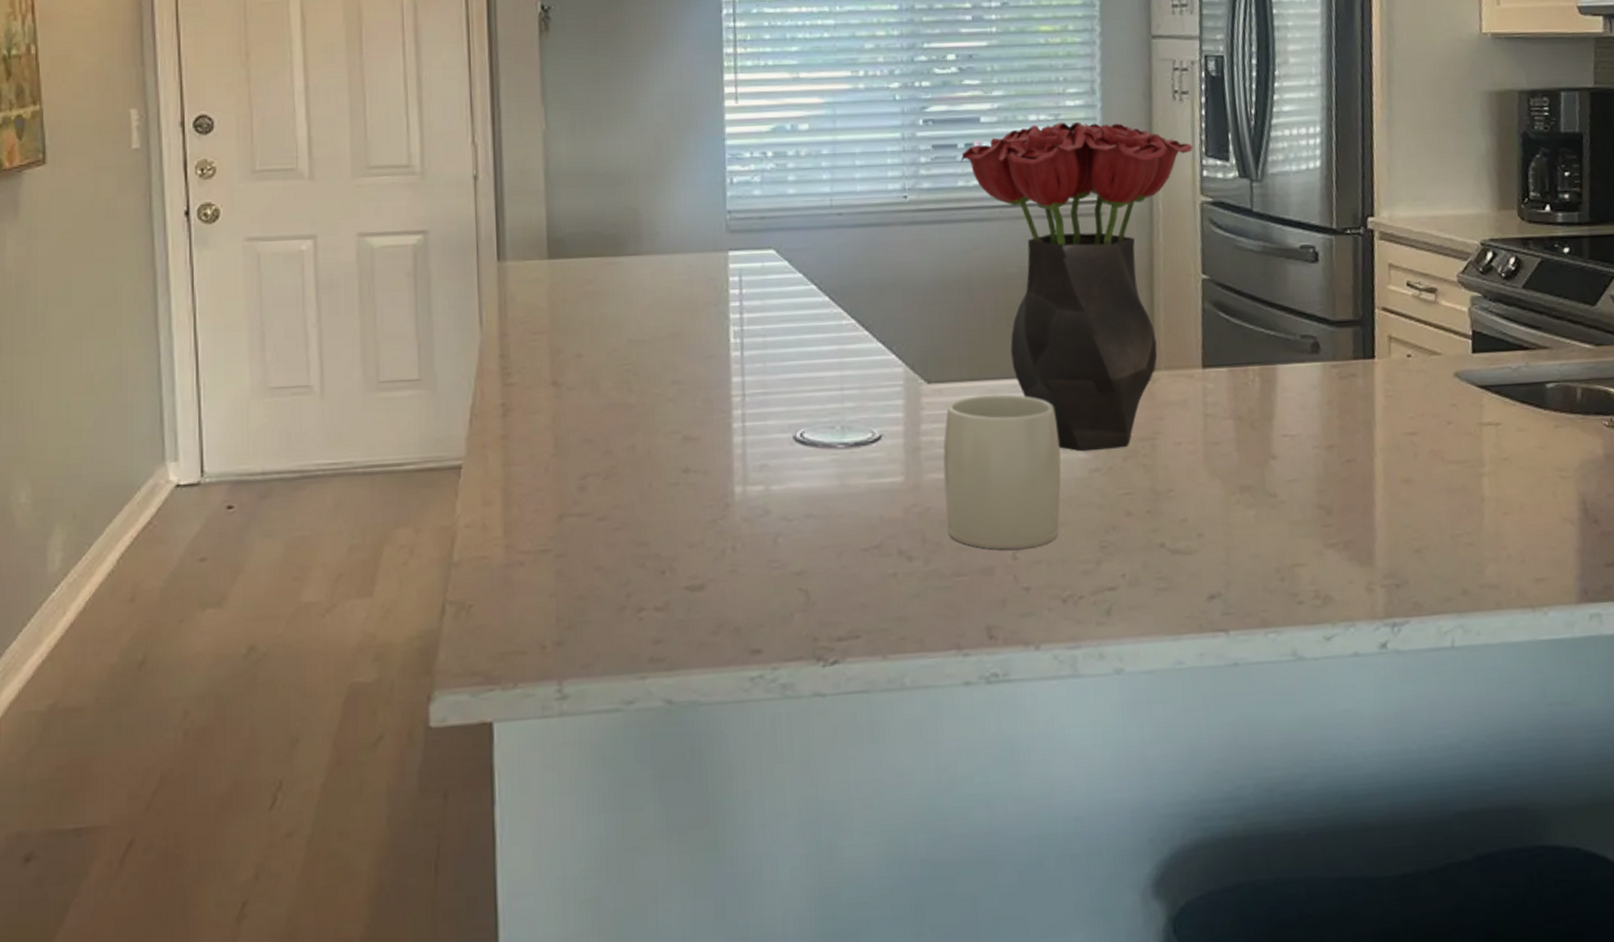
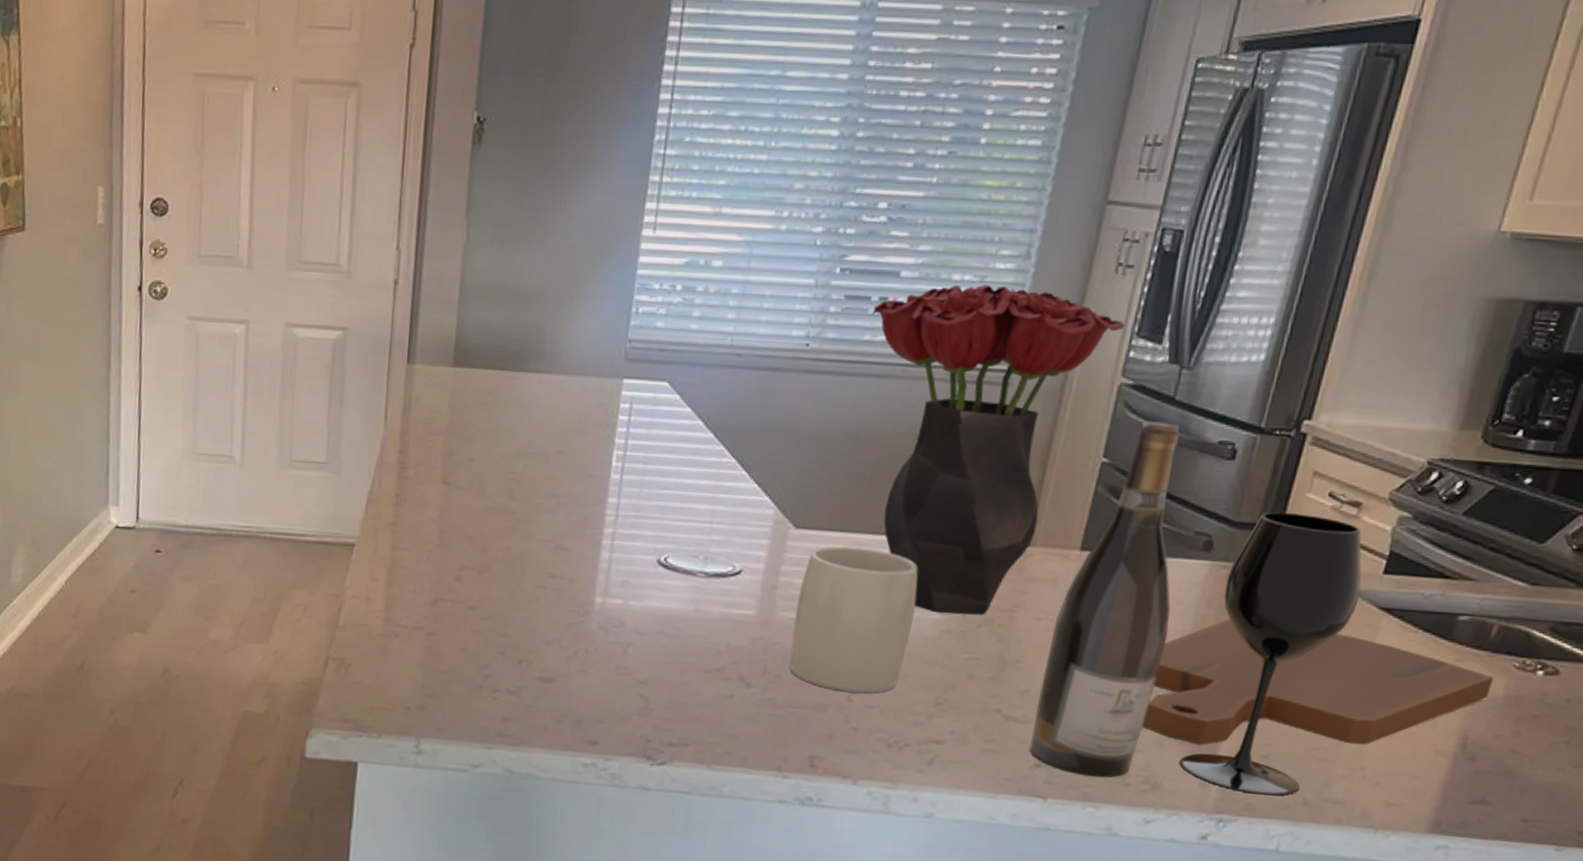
wine bottle: none [1195,232,1302,600] -> present [1029,420,1180,777]
cutting board: none [1299,416,1592,549] -> present [1142,618,1495,745]
wineglass: none [1339,305,1458,592] -> present [1179,512,1362,796]

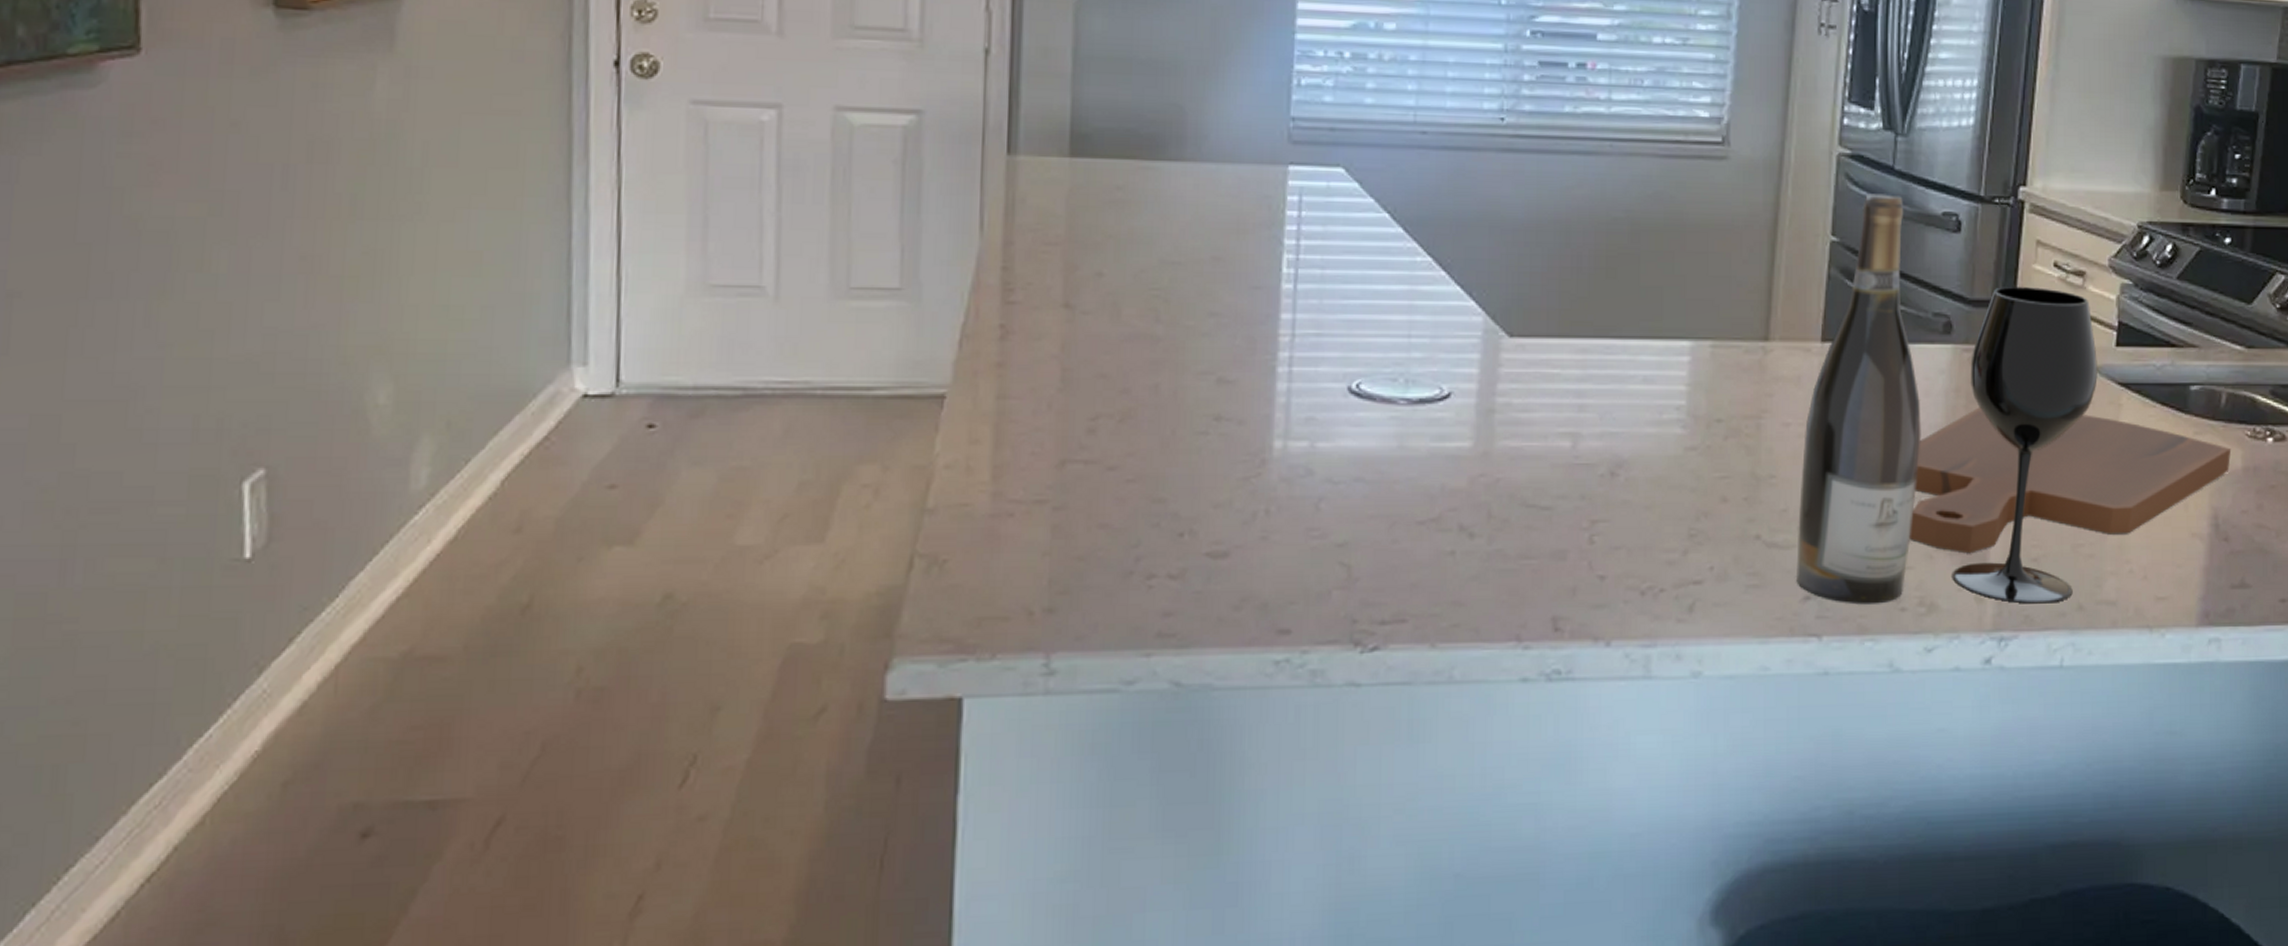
mug: present [789,545,918,693] -> none [1517,354,1655,532]
bouquet: present [871,284,1125,615] -> none [1570,48,1835,425]

